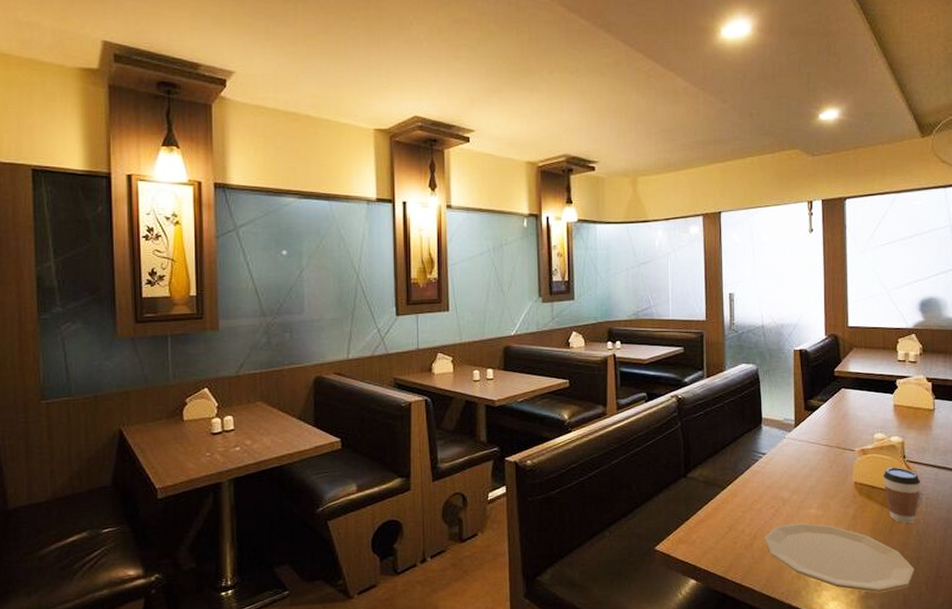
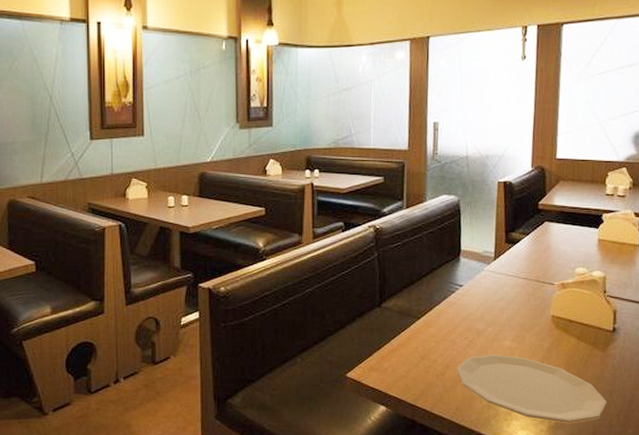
coffee cup: present [884,467,921,523] -> none [582,301,620,357]

